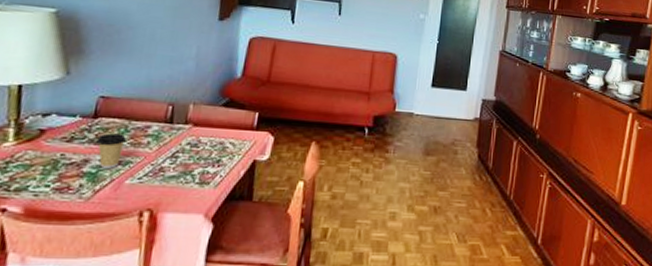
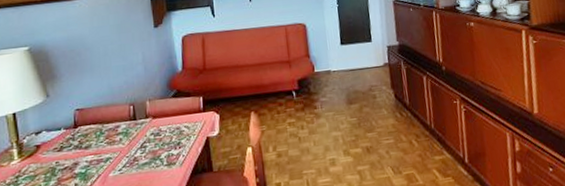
coffee cup: present [96,133,126,169] -> none [80,136,103,167]

